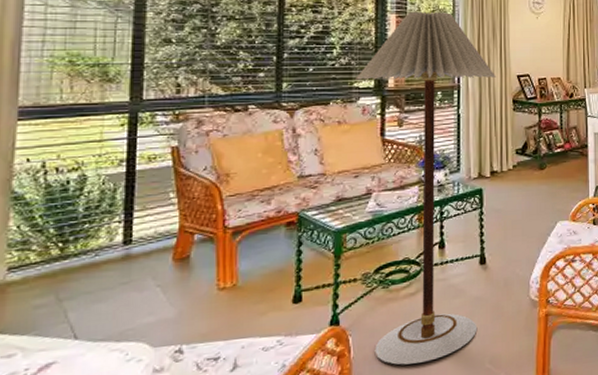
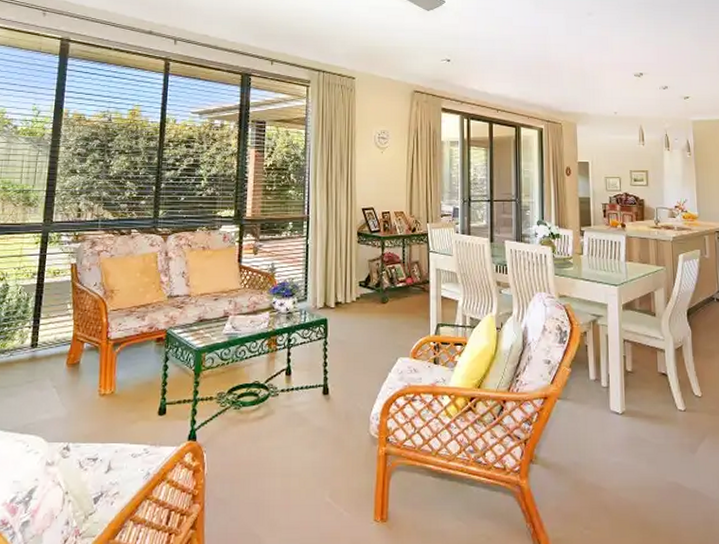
floor lamp: present [355,11,497,365] -> none [219,146,343,488]

